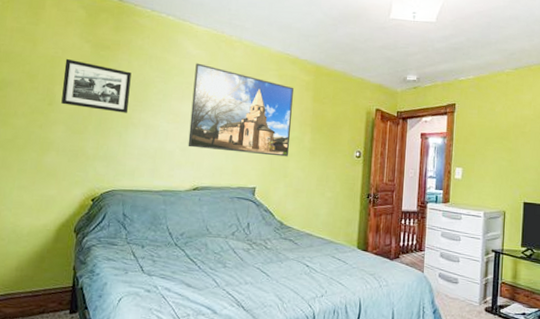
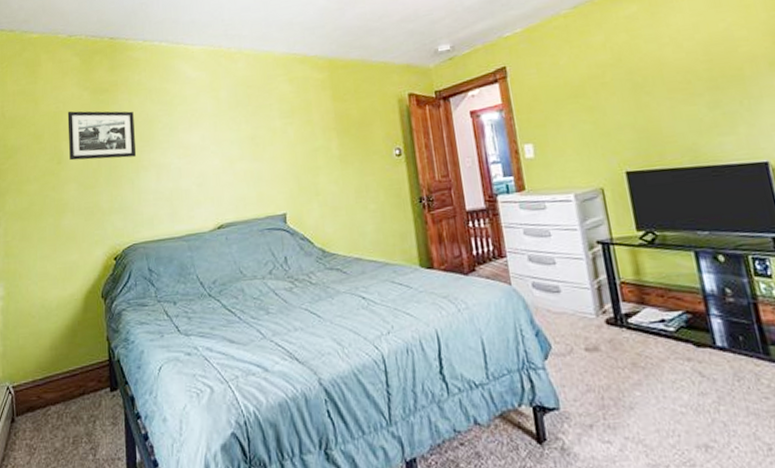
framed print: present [188,63,294,157] -> none [197,85,317,181]

